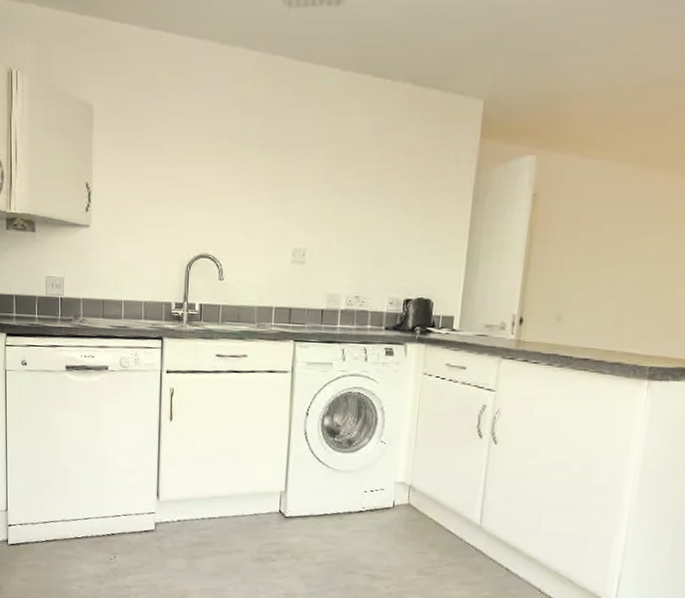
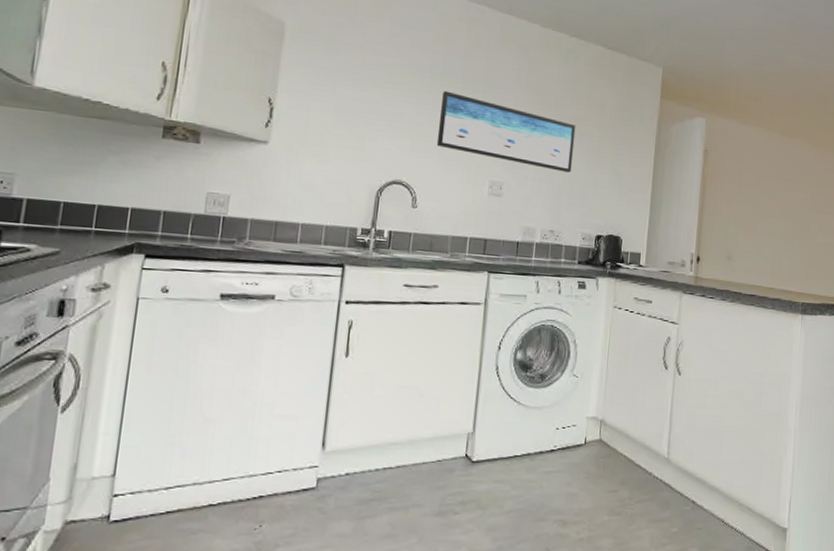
wall art: none [238,156,382,233] -> present [436,90,576,173]

